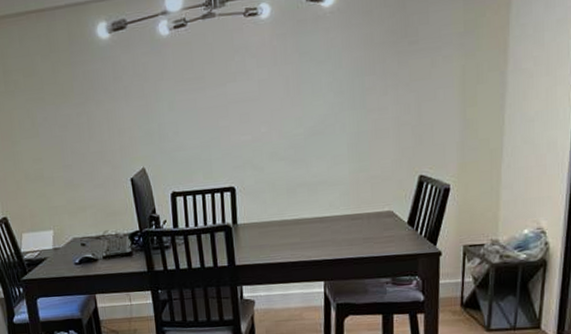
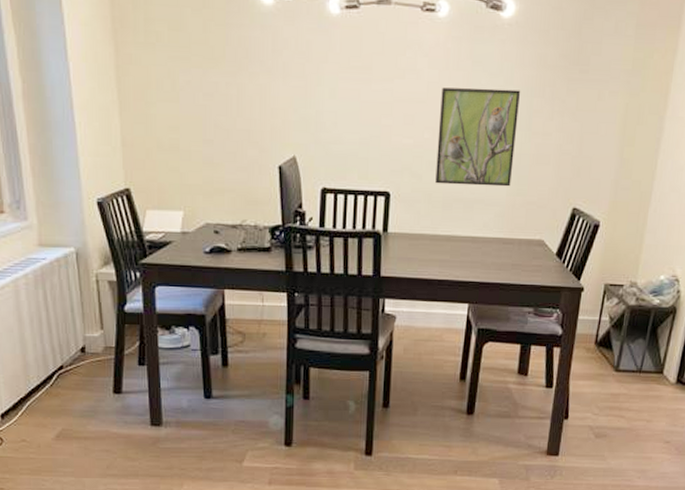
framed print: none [272,72,353,173] -> present [435,87,521,187]

